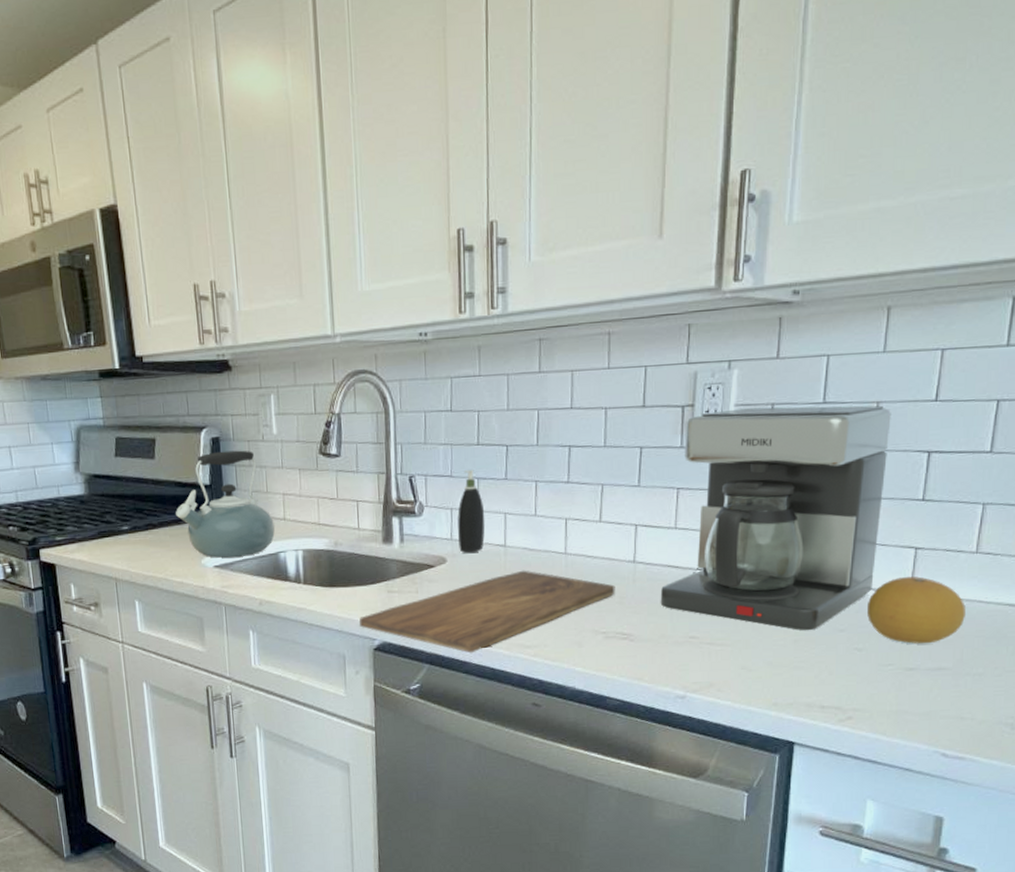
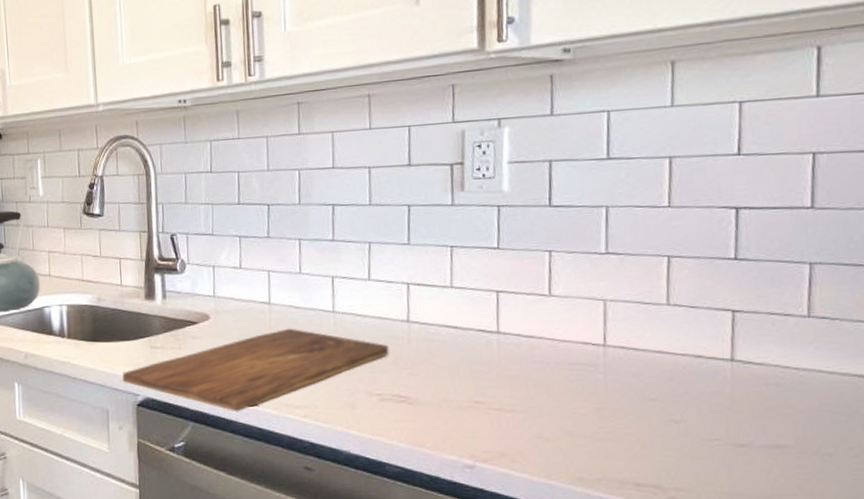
soap dispenser: present [457,470,485,554] -> none [220,228,248,311]
coffee maker: present [660,405,891,631] -> none [439,160,688,399]
fruit: present [867,575,966,644] -> none [681,341,804,418]

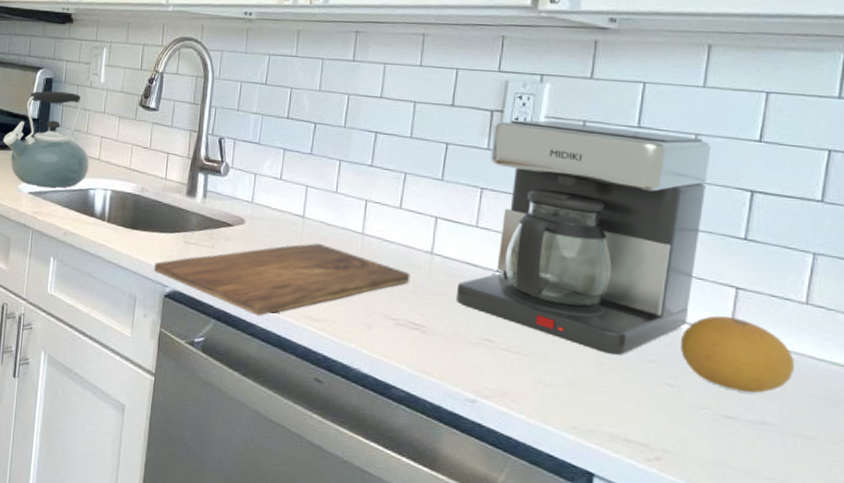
coffee maker: none [439,160,688,399] -> present [455,120,711,355]
fruit: none [681,341,804,418] -> present [681,315,794,393]

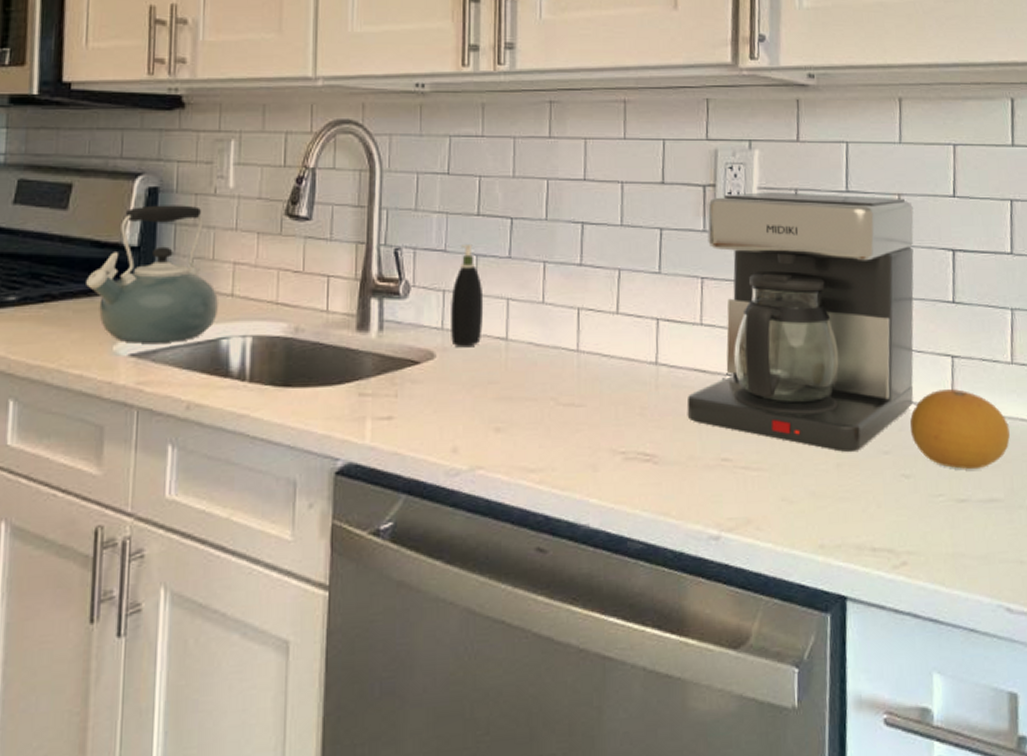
cutting board: present [154,243,410,317] -> none [319,370,636,480]
soap dispenser: none [258,140,287,219] -> present [451,245,484,348]

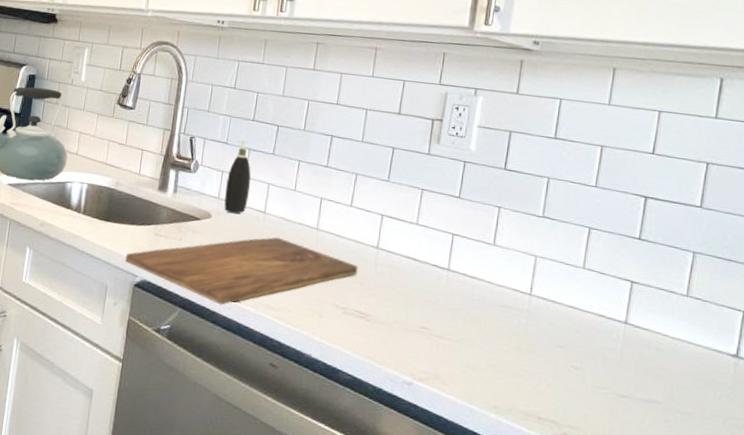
cutting board: none [319,370,636,480] -> present [125,237,358,306]
coffee maker: present [686,192,914,453] -> none [397,128,613,342]
fruit: present [910,388,1010,470] -> none [585,306,676,375]

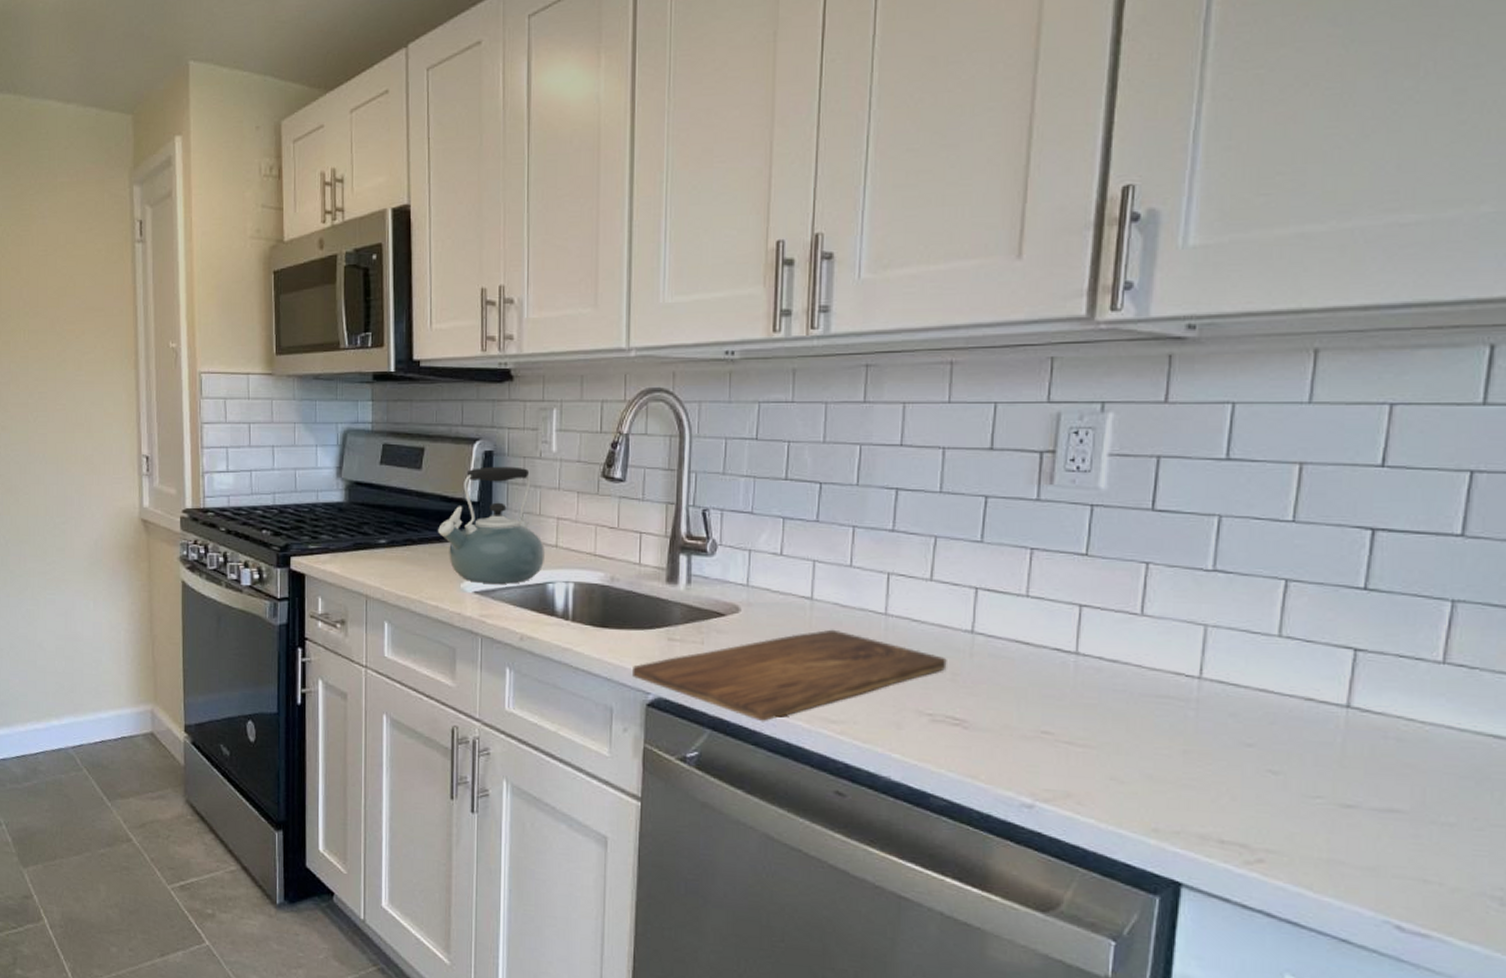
soap dispenser: present [224,140,251,214] -> none [756,508,790,604]

